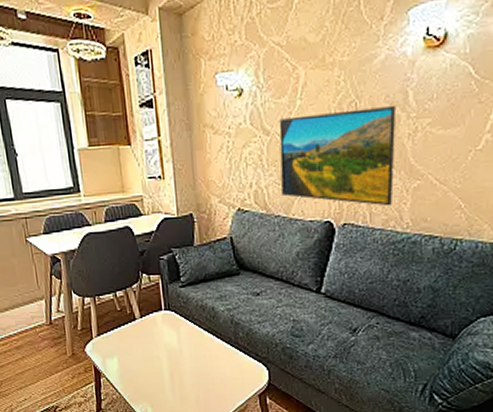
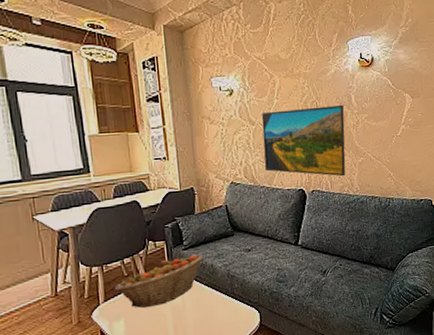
fruit basket: none [107,293,202,348] -> present [114,254,203,308]

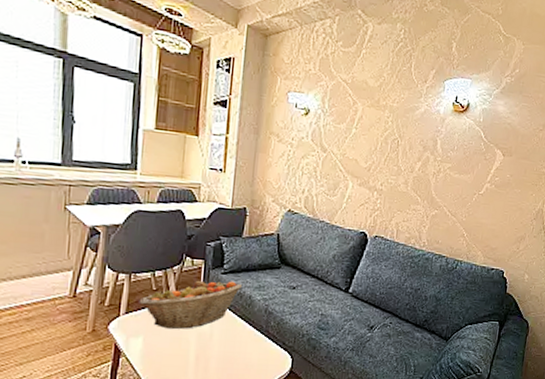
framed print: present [261,104,346,177] -> none [329,141,427,227]

